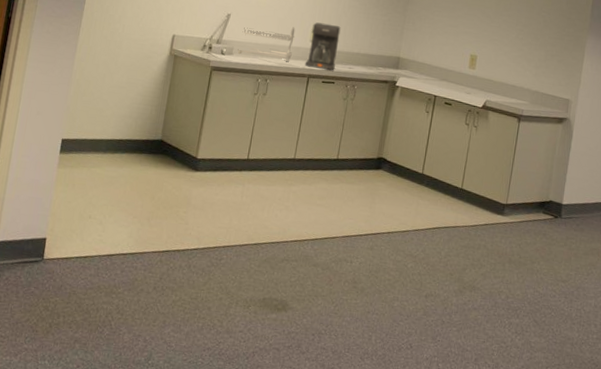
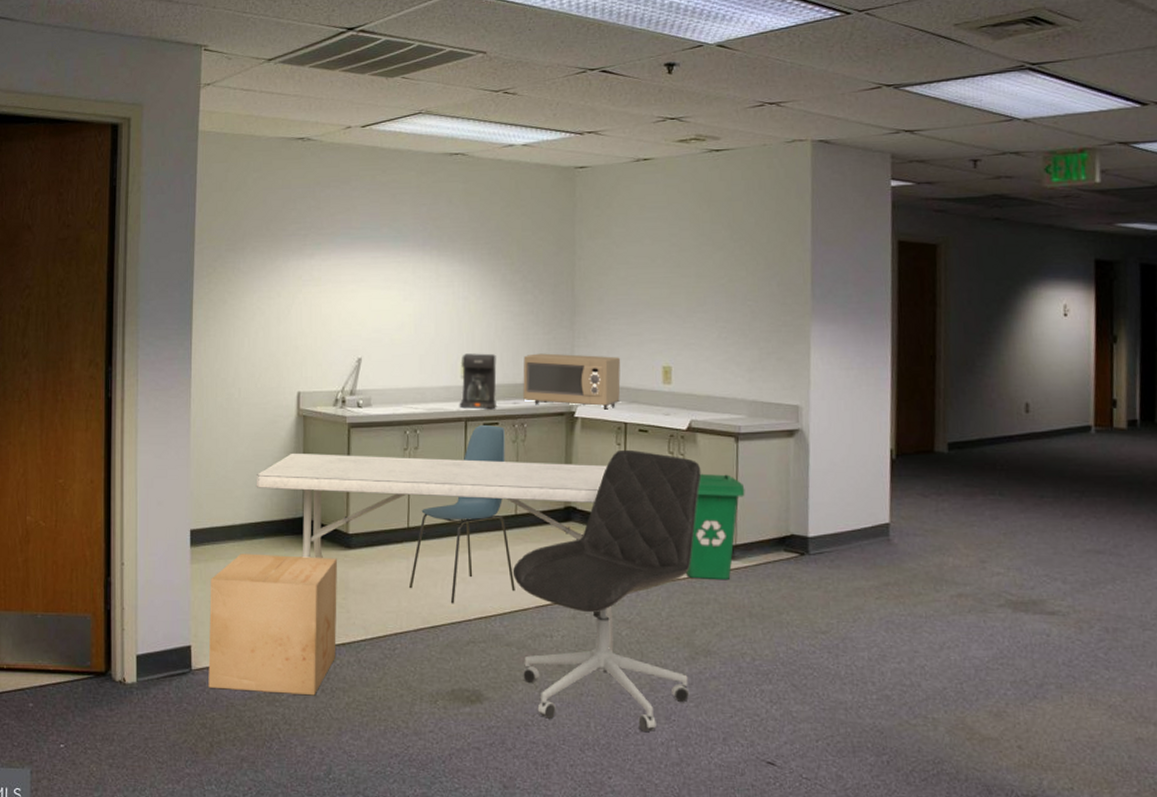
cardboard box: none [56,164,184,292] -> present [208,553,337,696]
folding table: none [125,85,416,280] -> present [256,452,614,652]
dish rack: present [237,27,295,62] -> none [376,363,442,406]
dining chair: none [240,82,339,227] -> present [408,425,515,604]
office chair: none [322,116,489,348] -> present [512,449,702,732]
microwave: none [357,30,439,83] -> present [523,353,621,410]
recycling bin: none [465,143,520,231] -> present [686,473,745,579]

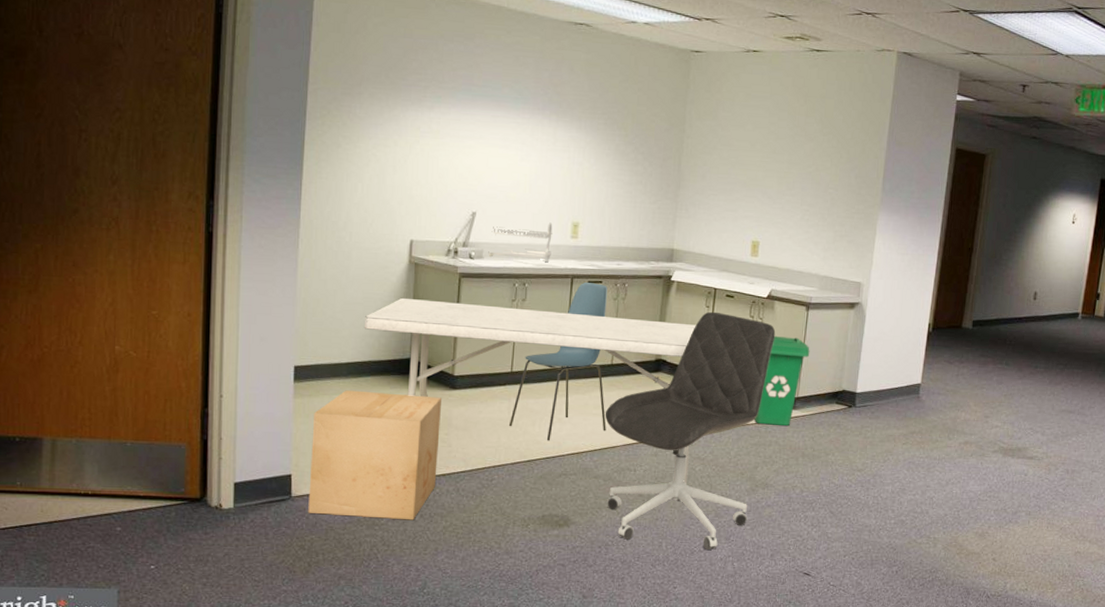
dish rack: none [376,363,442,406] -> present [488,222,553,263]
coffee maker: present [459,353,497,410] -> none [567,215,605,269]
microwave: present [523,353,621,410] -> none [626,220,717,276]

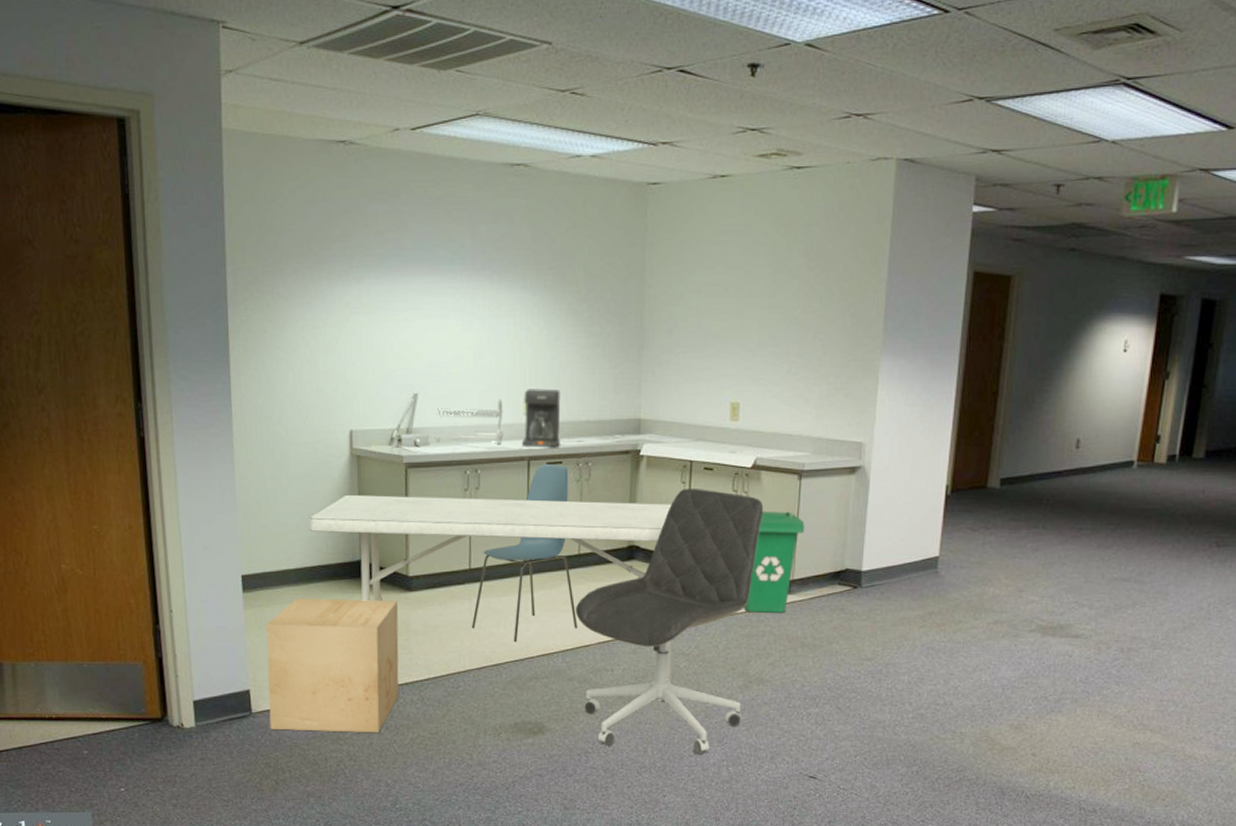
coffee maker: none [567,215,605,269] -> present [521,388,561,448]

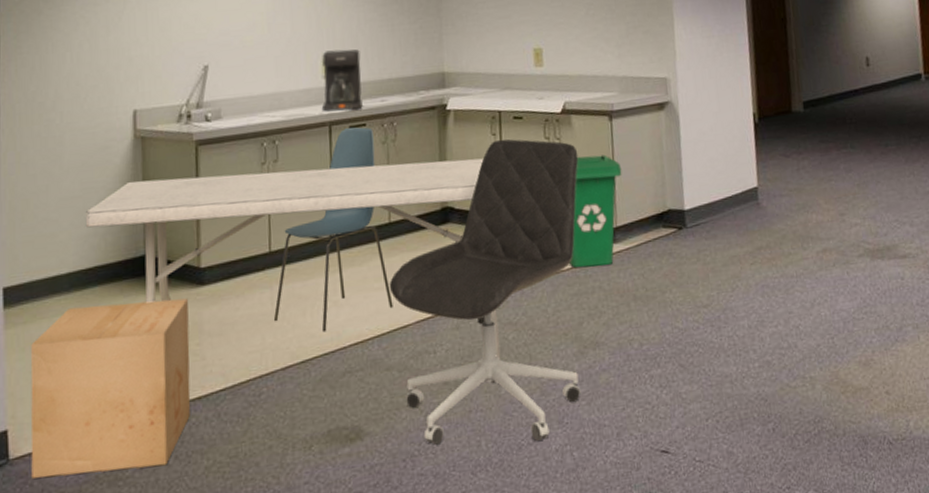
dish rack: present [434,399,504,445] -> none [227,63,302,116]

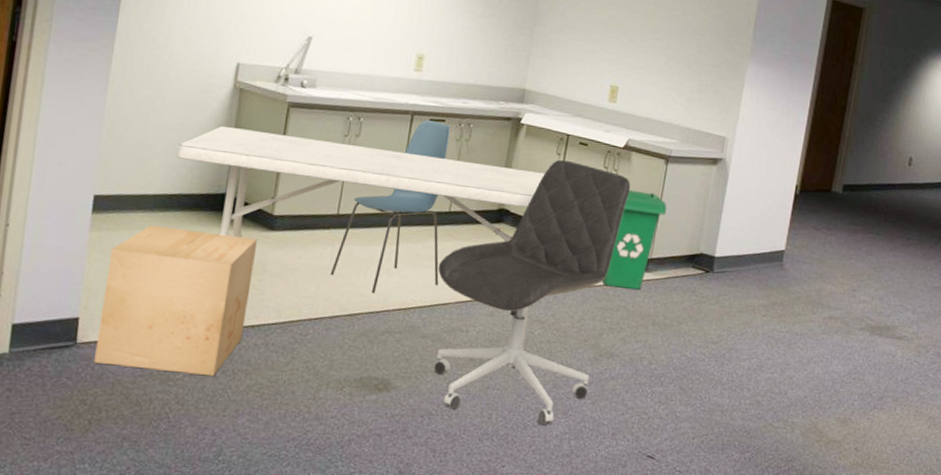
coffee maker: present [321,49,363,112] -> none [407,47,453,106]

